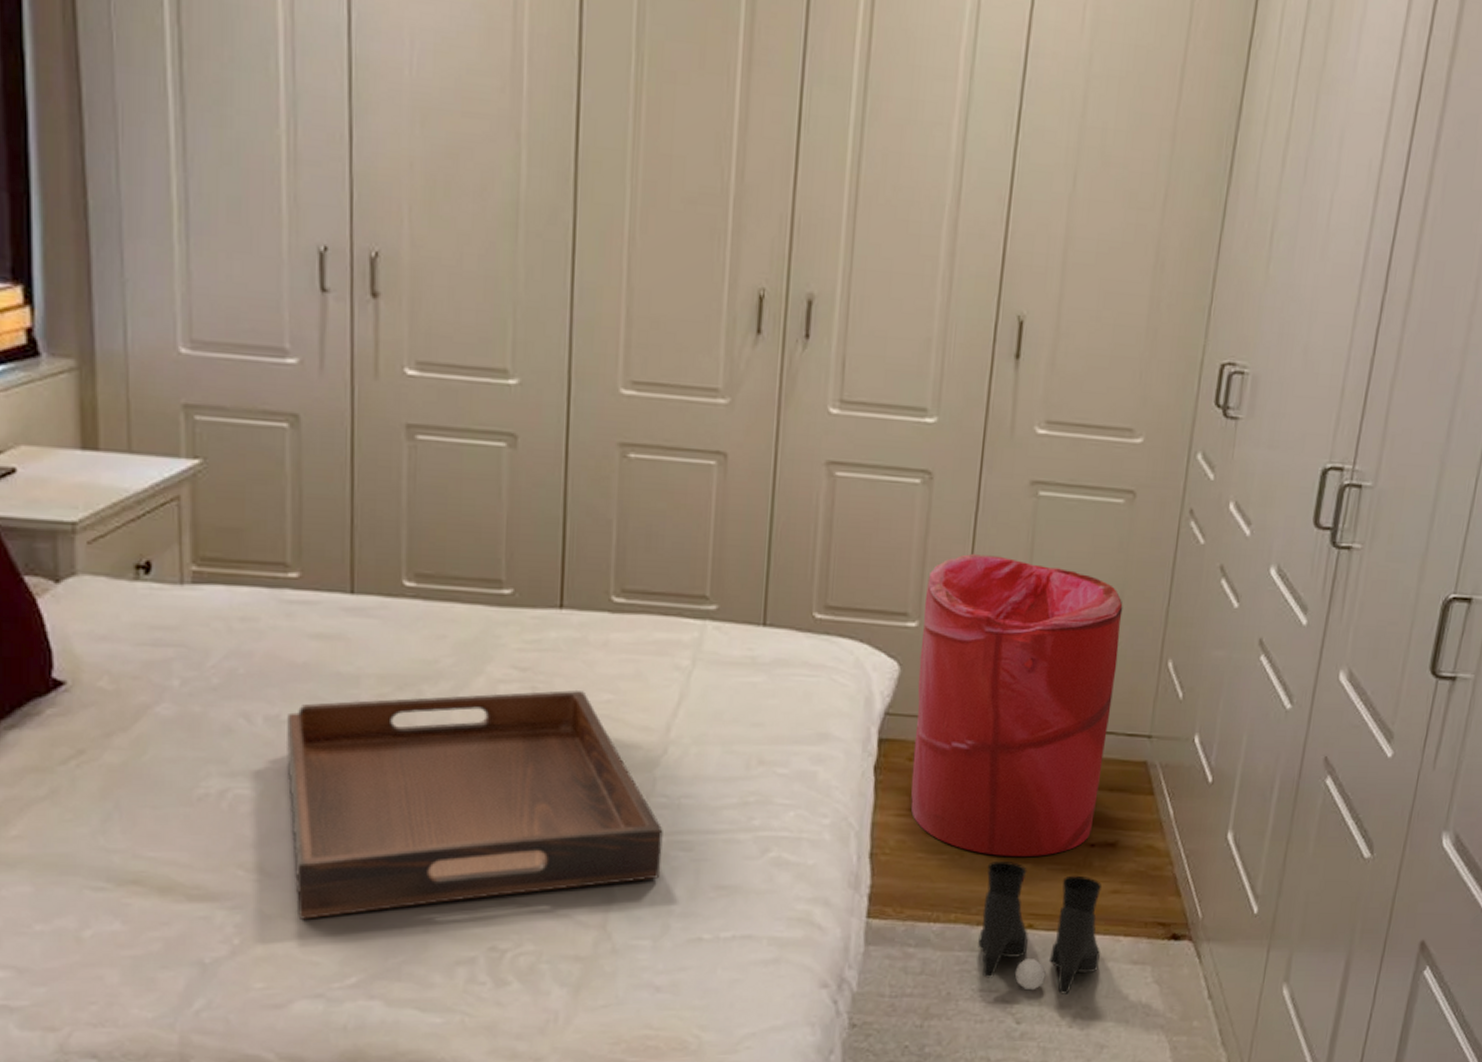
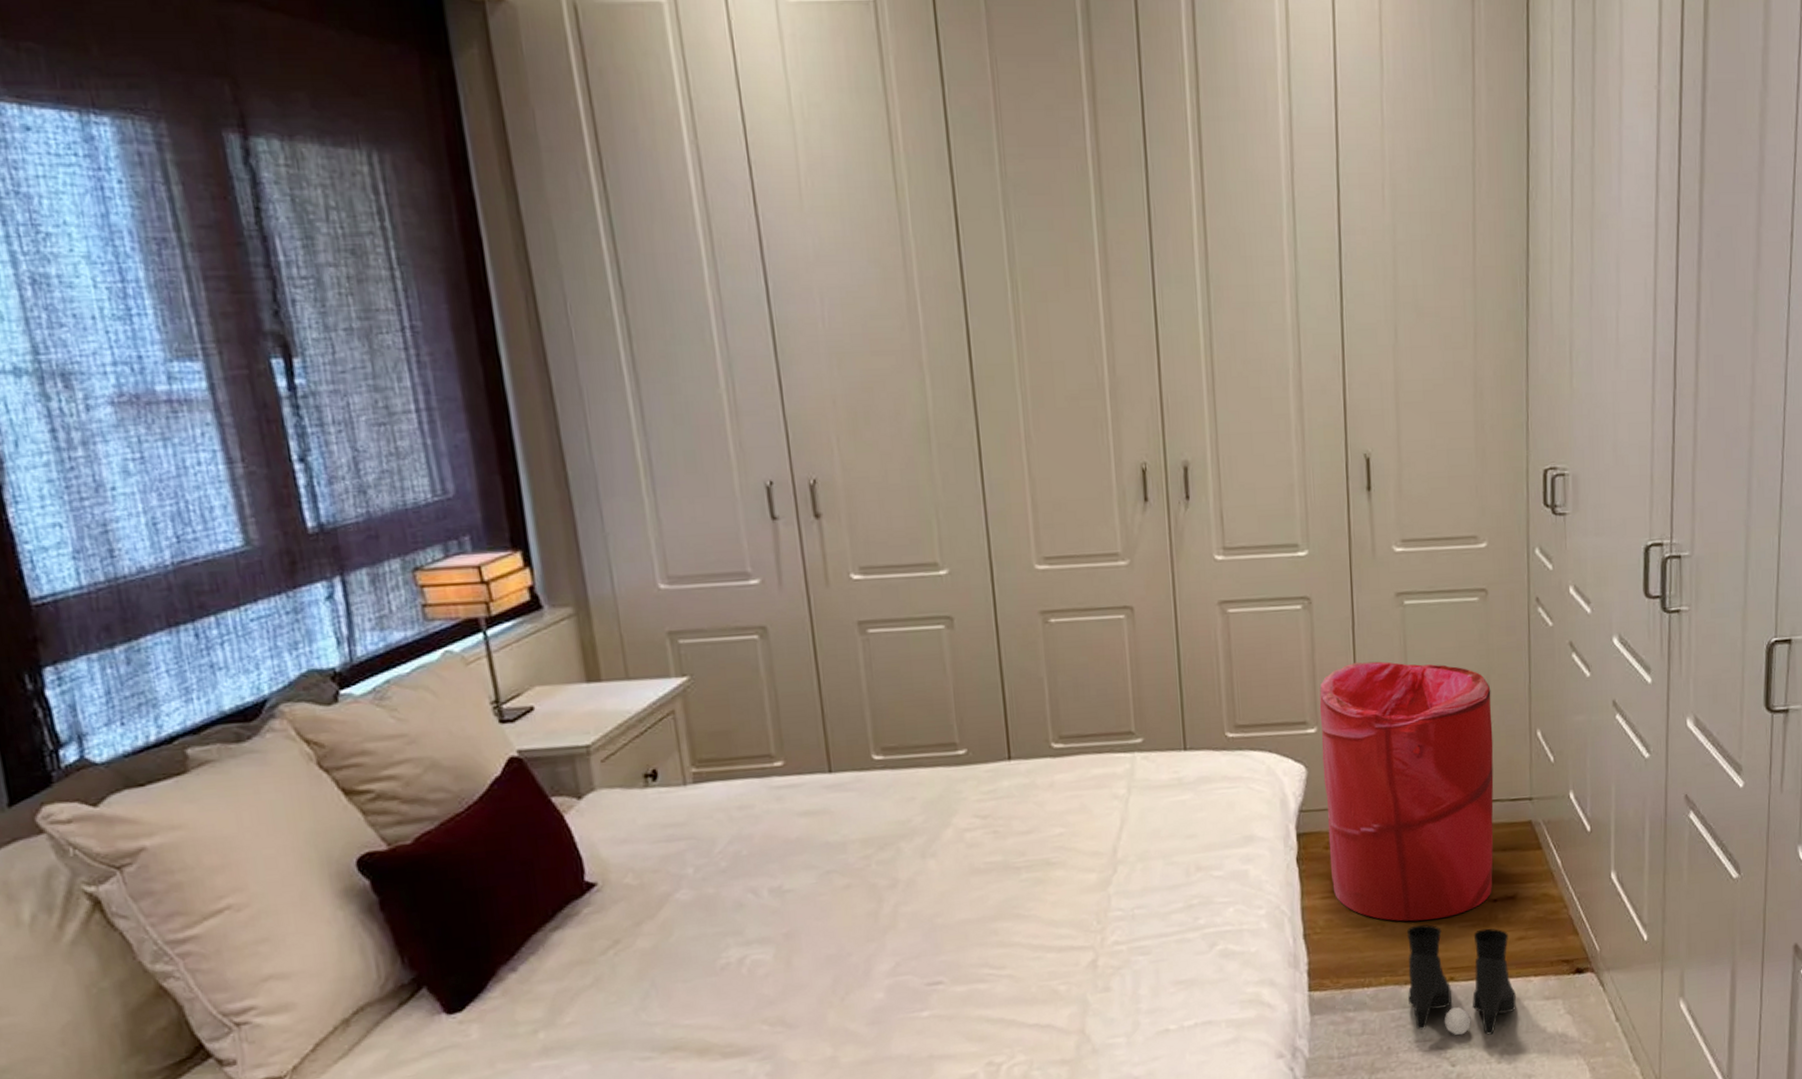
serving tray: present [285,689,663,919] -> none [788,828,1125,1061]

